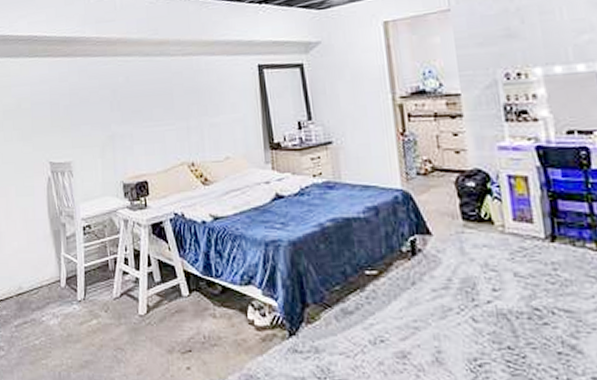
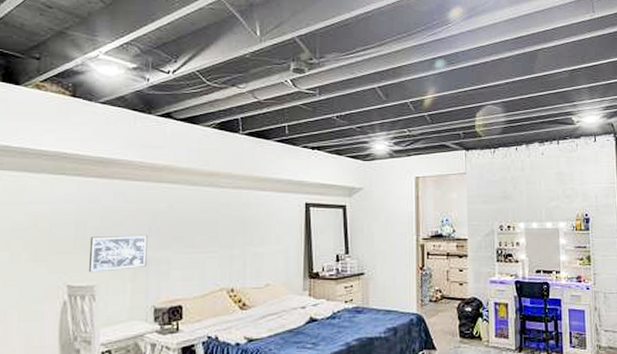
wall art: none [63,109,112,149] -> present [89,234,148,273]

